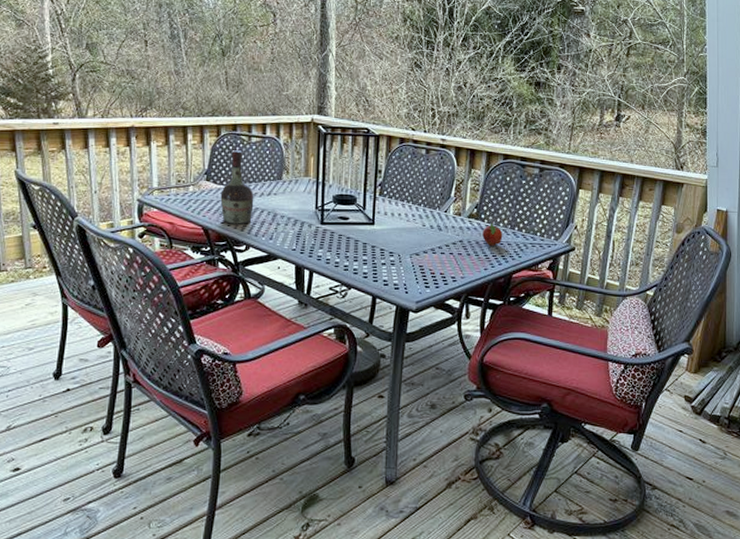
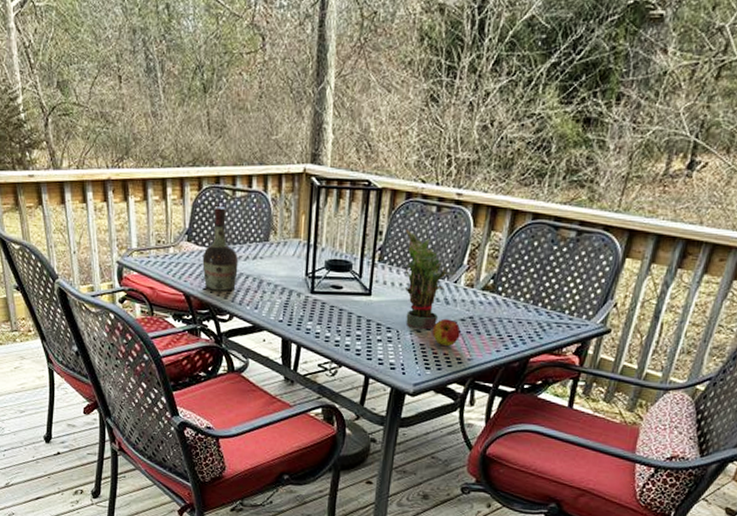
potted plant: none [401,167,447,252] -> present [404,228,458,329]
apple: none [429,243,453,267] -> present [432,318,461,347]
fruit: present [482,221,503,247] -> none [497,295,523,325]

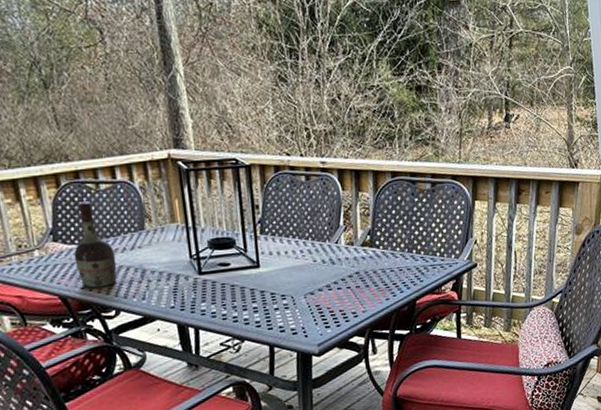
potted plant: present [404,228,458,329] -> none [280,199,337,292]
apple: present [432,318,461,347] -> none [324,277,351,304]

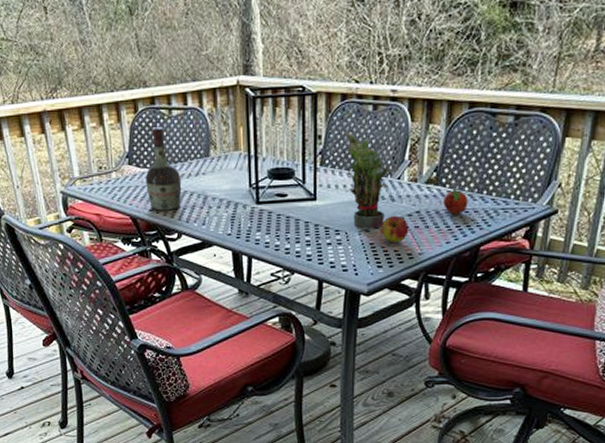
potted plant: none [280,199,337,292] -> present [344,130,400,228]
apple: none [324,277,351,304] -> present [380,215,409,244]
fruit: none [379,247,401,274] -> present [443,186,468,216]

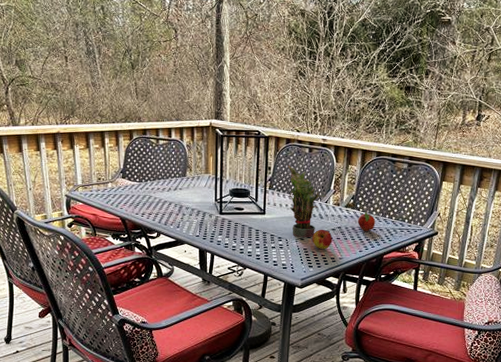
cognac bottle: present [145,127,182,211] -> none [134,152,163,215]

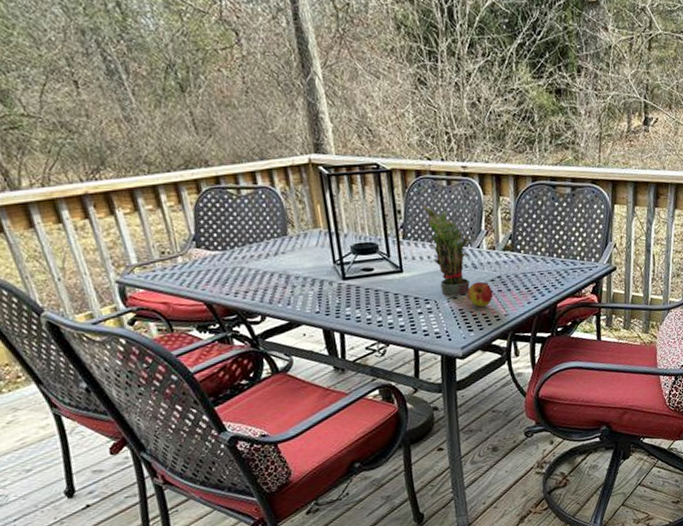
fruit: present [358,210,376,232] -> none [520,251,542,278]

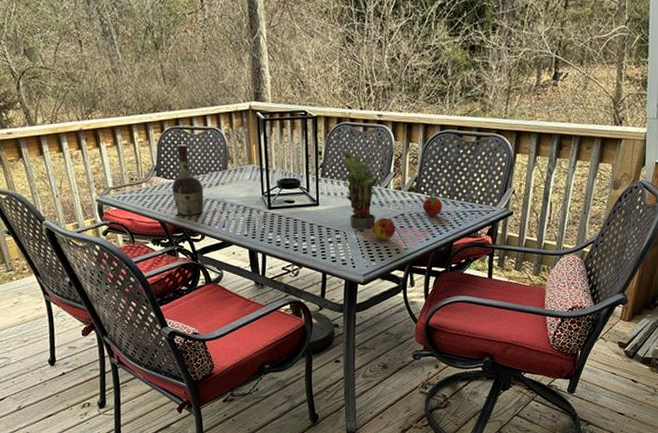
cognac bottle: none [217,207,262,295] -> present [172,144,204,216]
fruit: none [520,251,542,278] -> present [423,193,443,218]

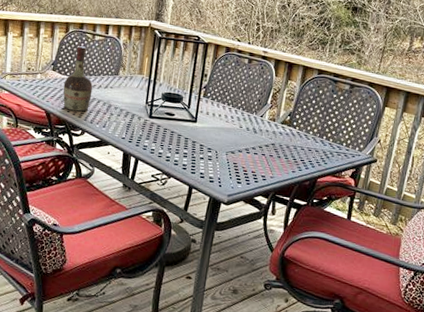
potted plant: present [340,147,387,228] -> none [223,74,263,152]
apple: present [372,218,396,241] -> none [243,144,265,167]
fruit: present [423,193,443,218] -> none [293,129,312,152]

